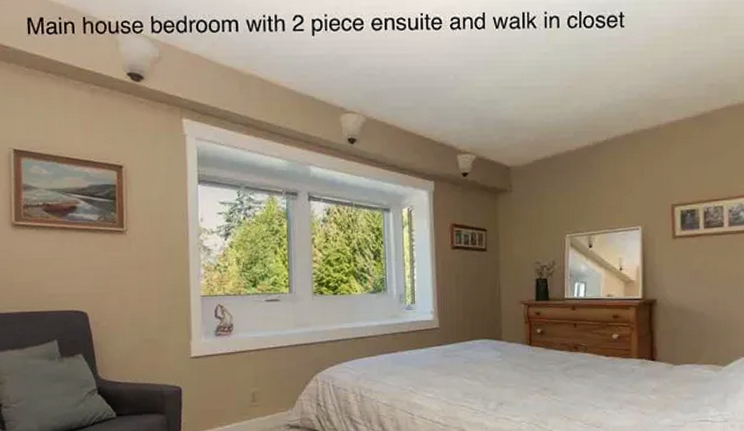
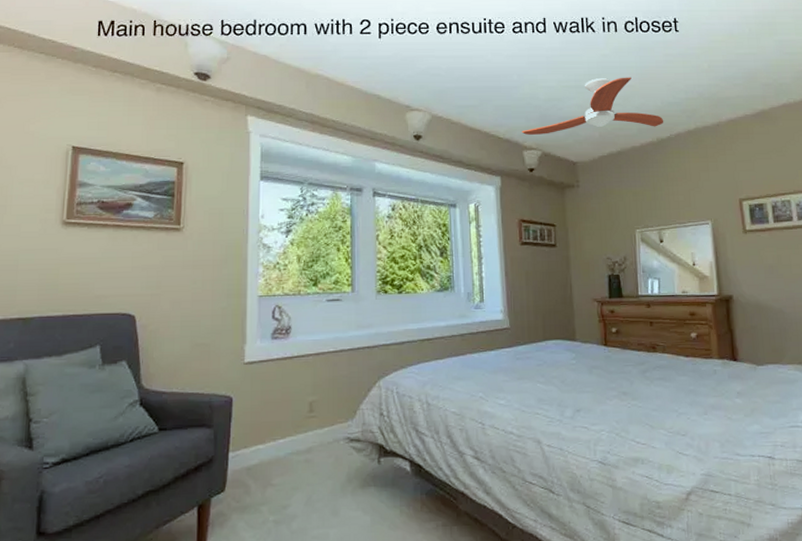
ceiling fan: none [456,77,602,138] -> present [521,77,664,135]

